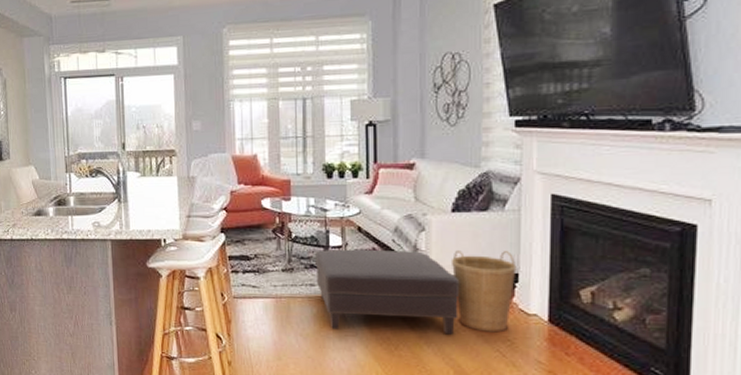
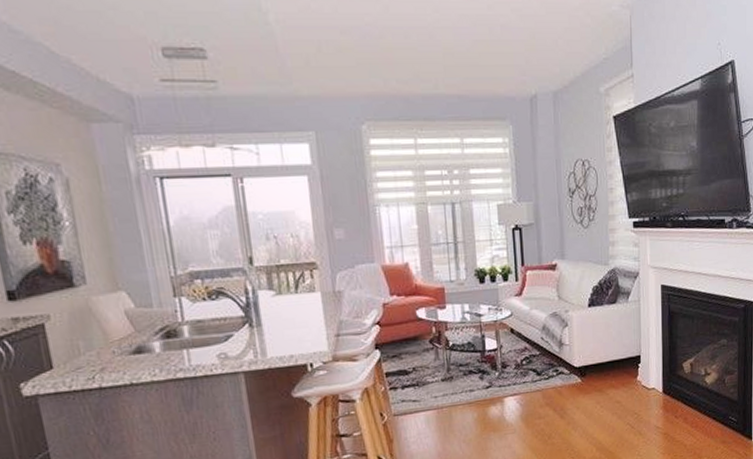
ottoman: present [315,249,460,335] -> none [473,345,598,430]
basket: present [452,250,517,333] -> none [590,337,639,410]

